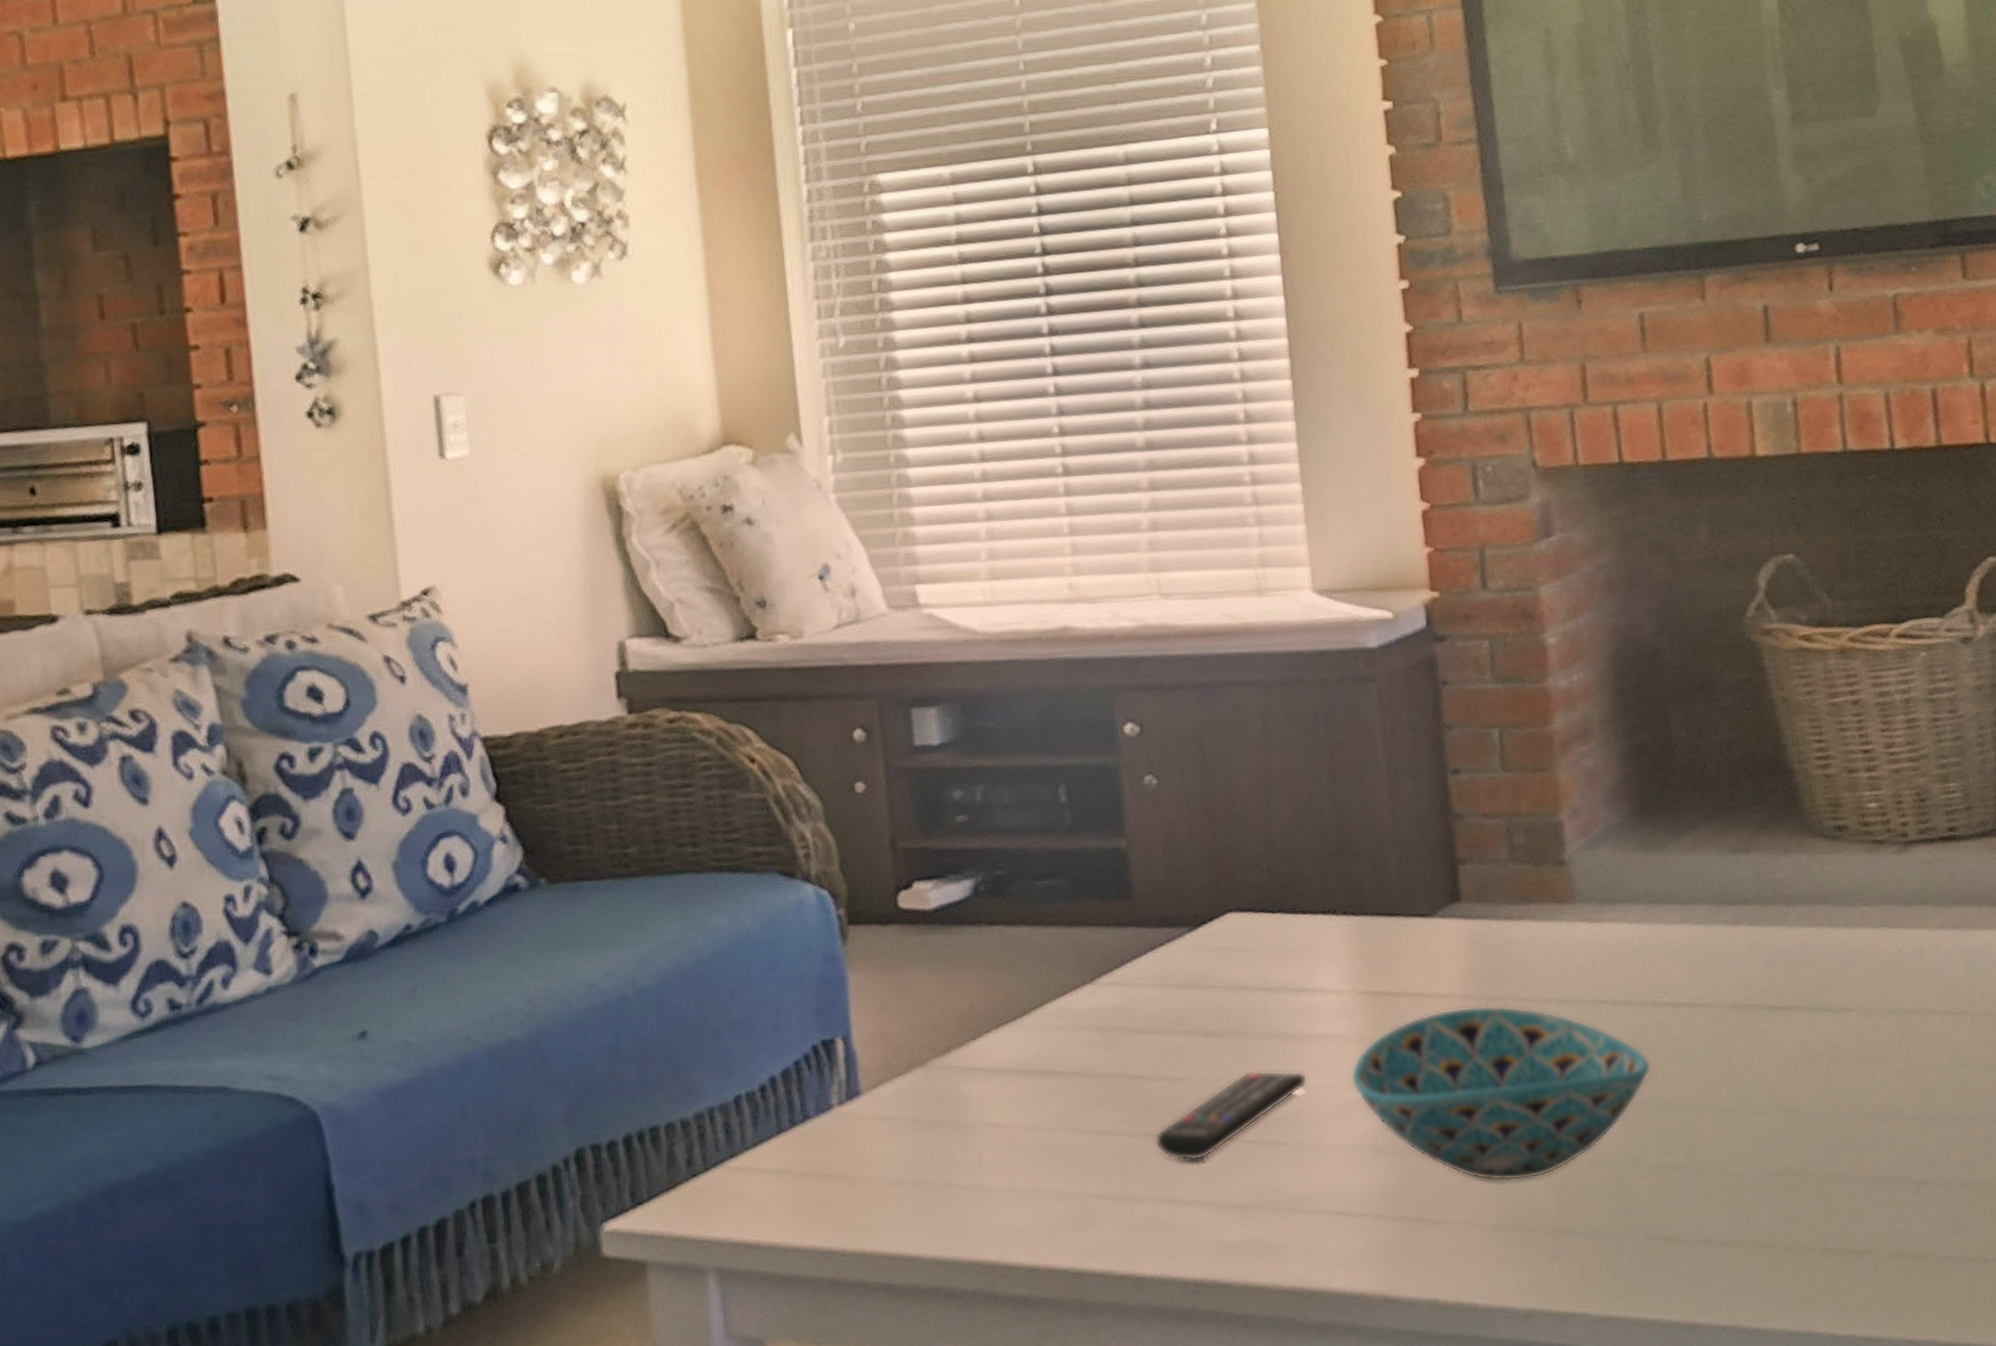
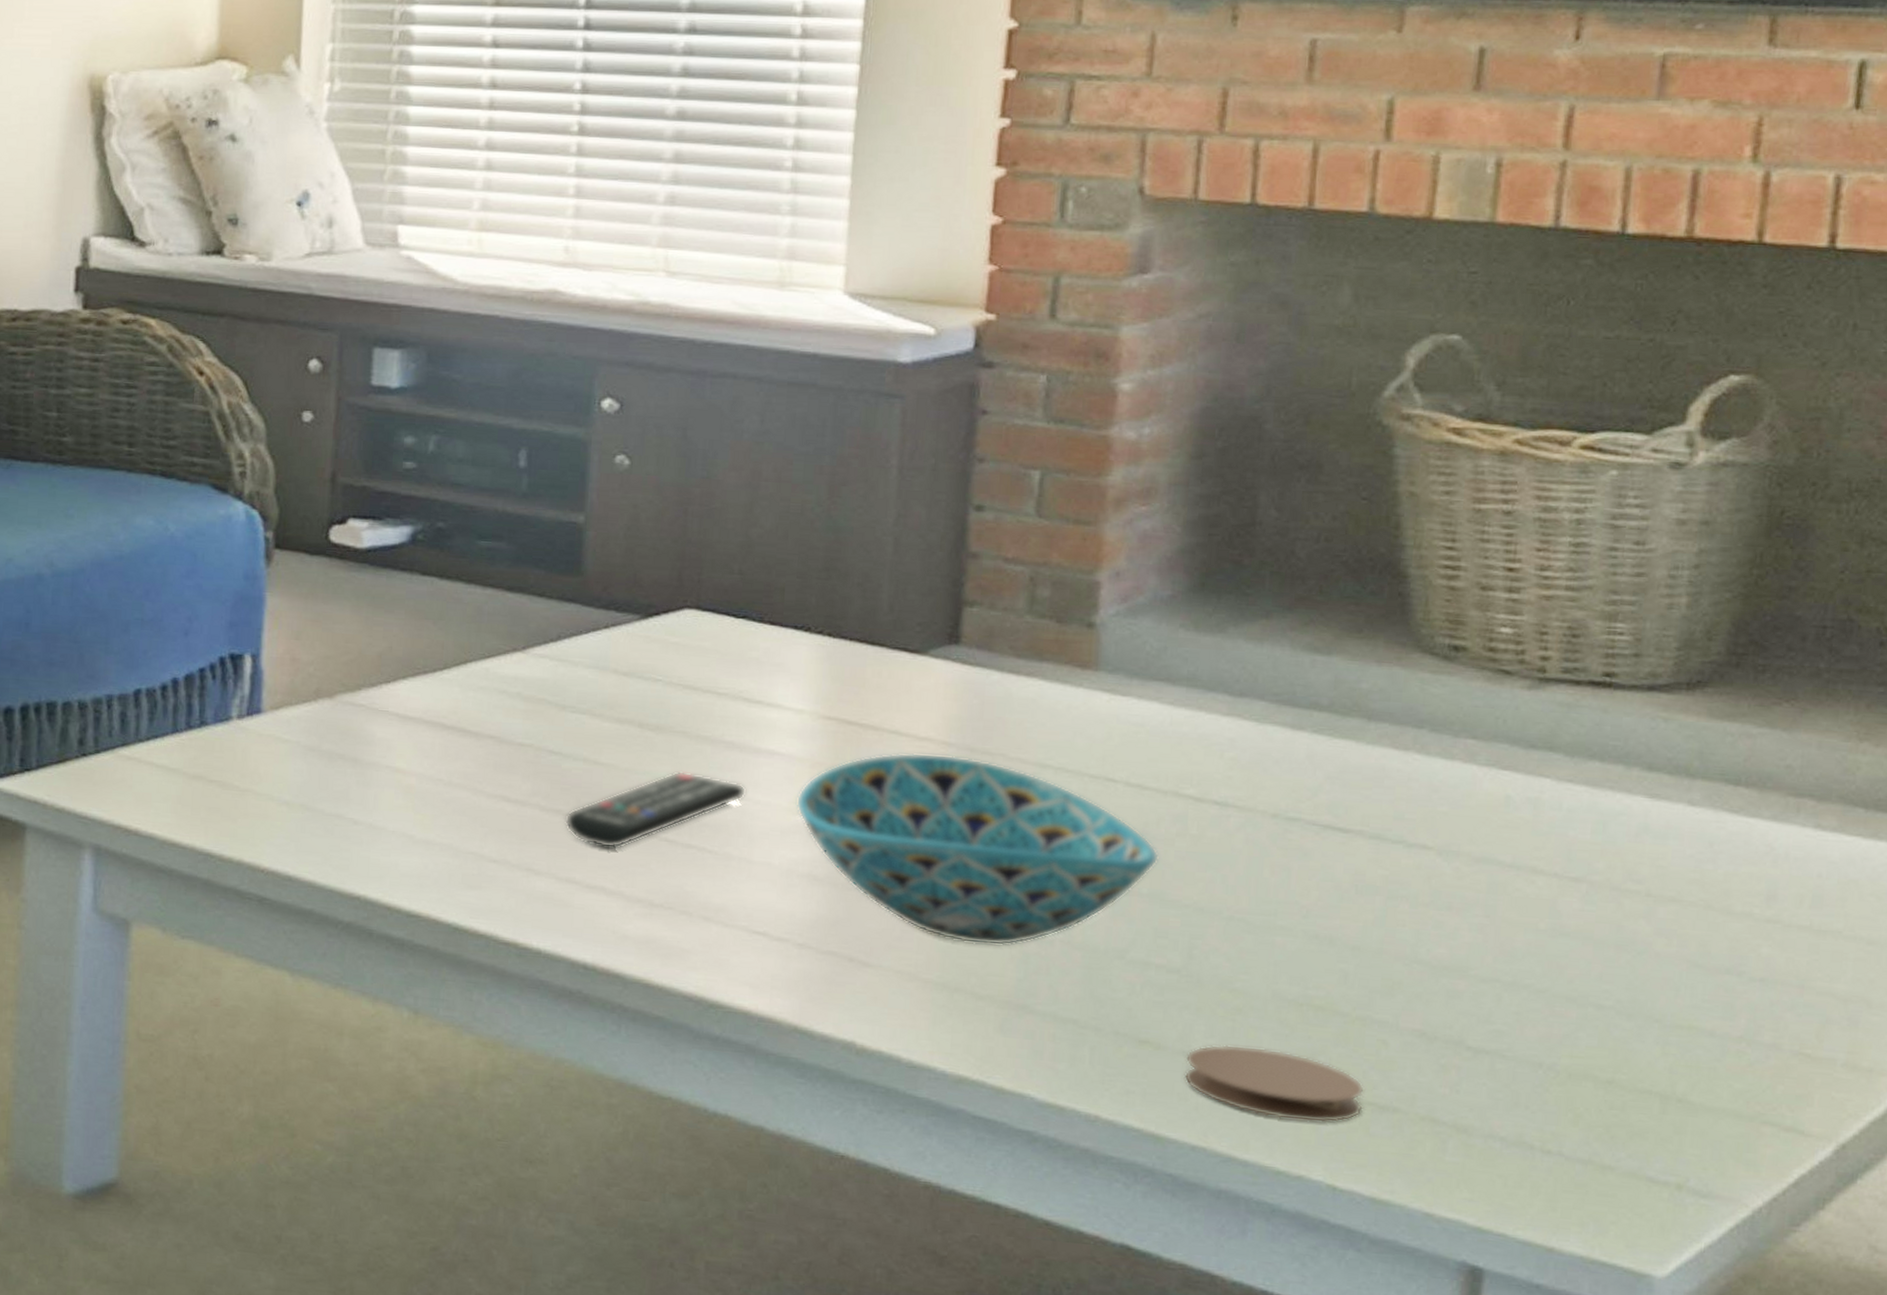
coaster: none [1703,1220,1845,1284] -> present [1184,1044,1364,1123]

